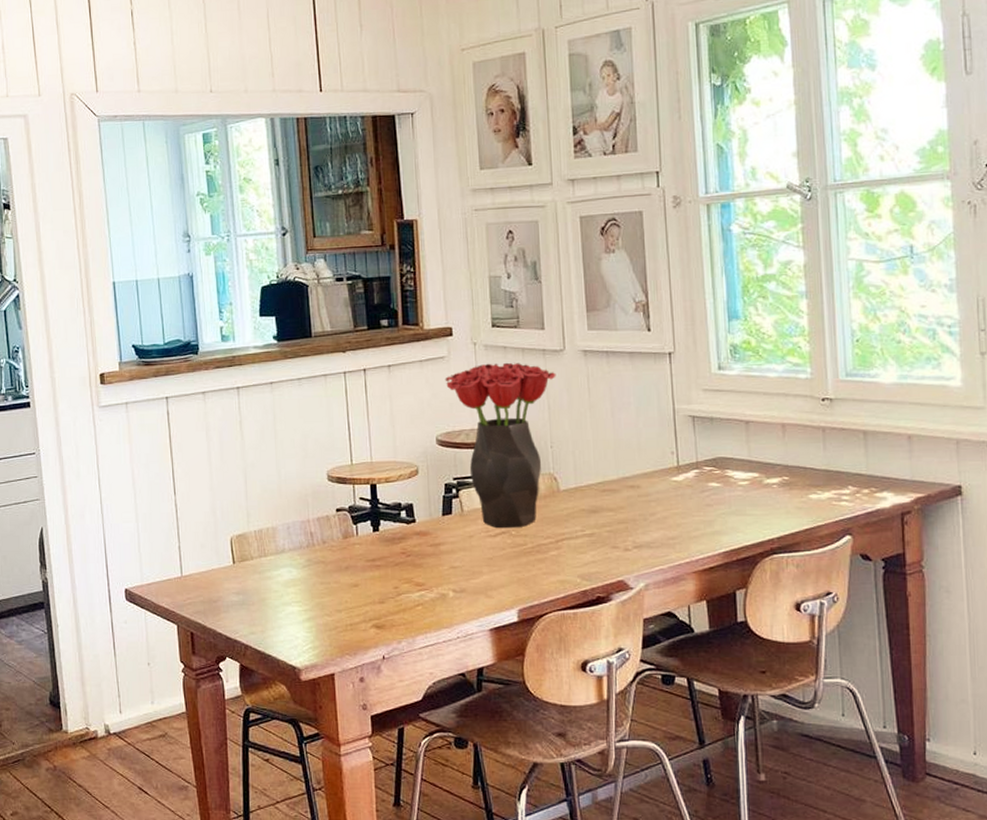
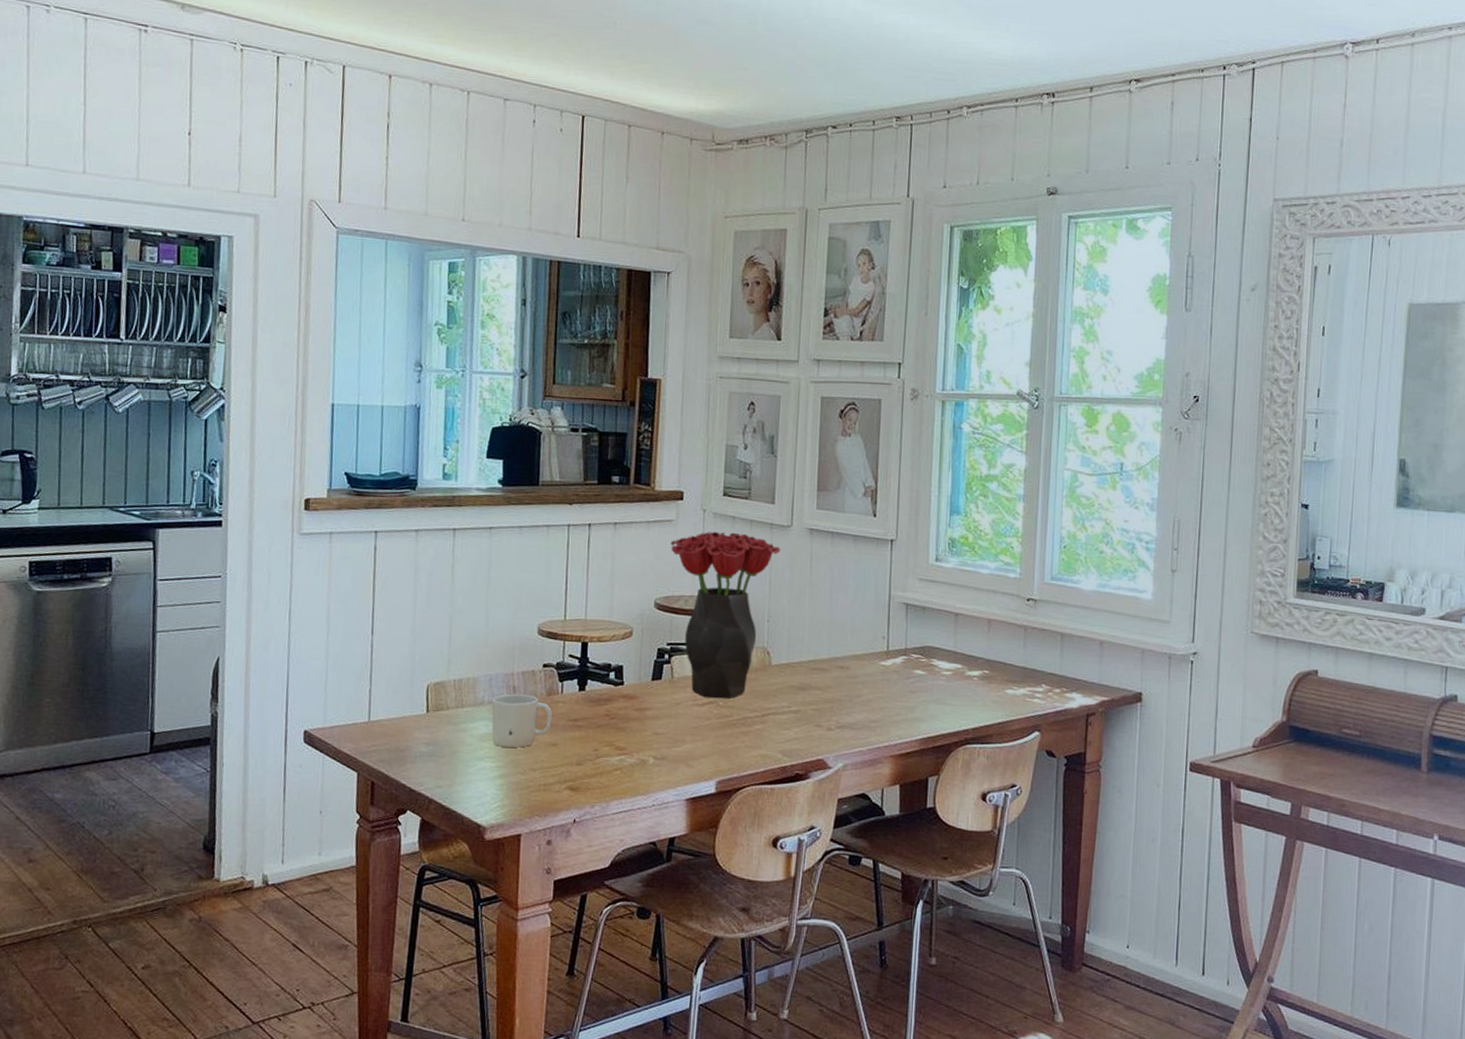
mug: none [292,539,351,592] -> present [491,693,553,748]

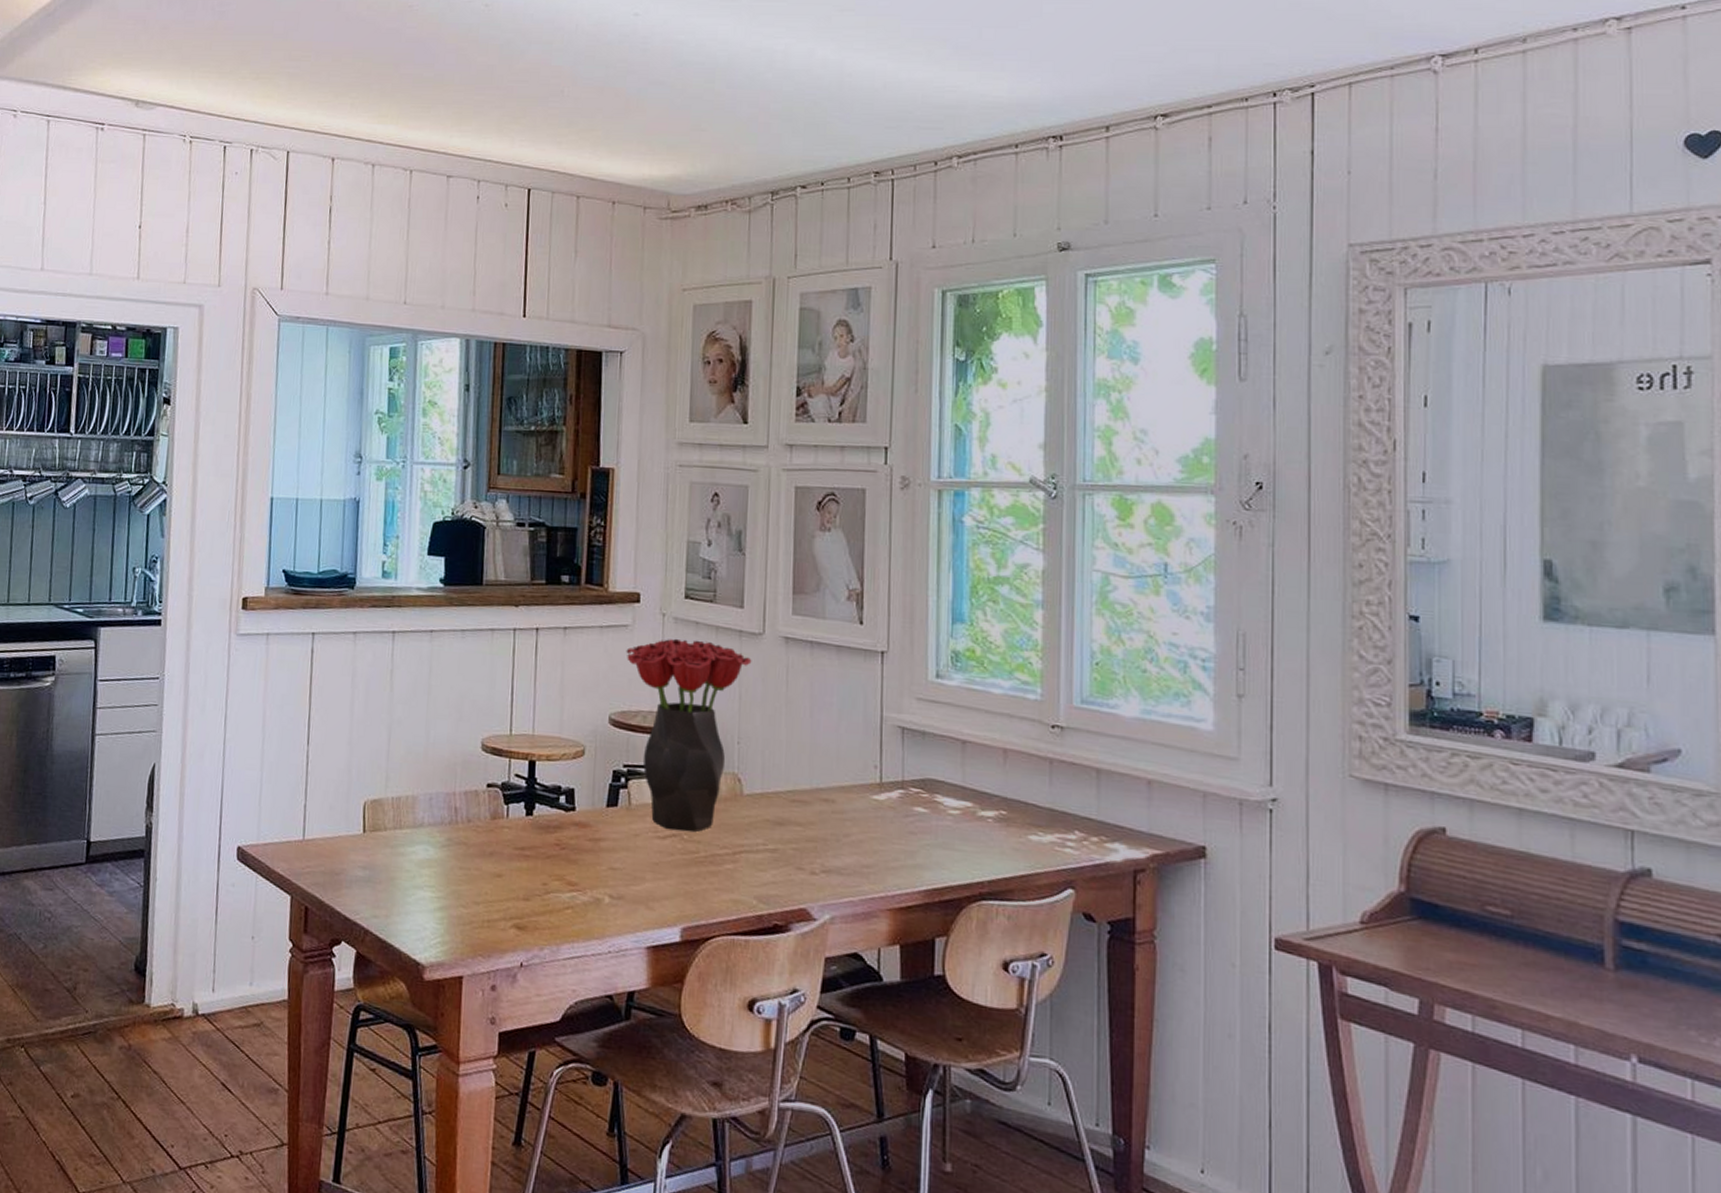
mug: present [491,693,553,748] -> none [431,815,498,877]

